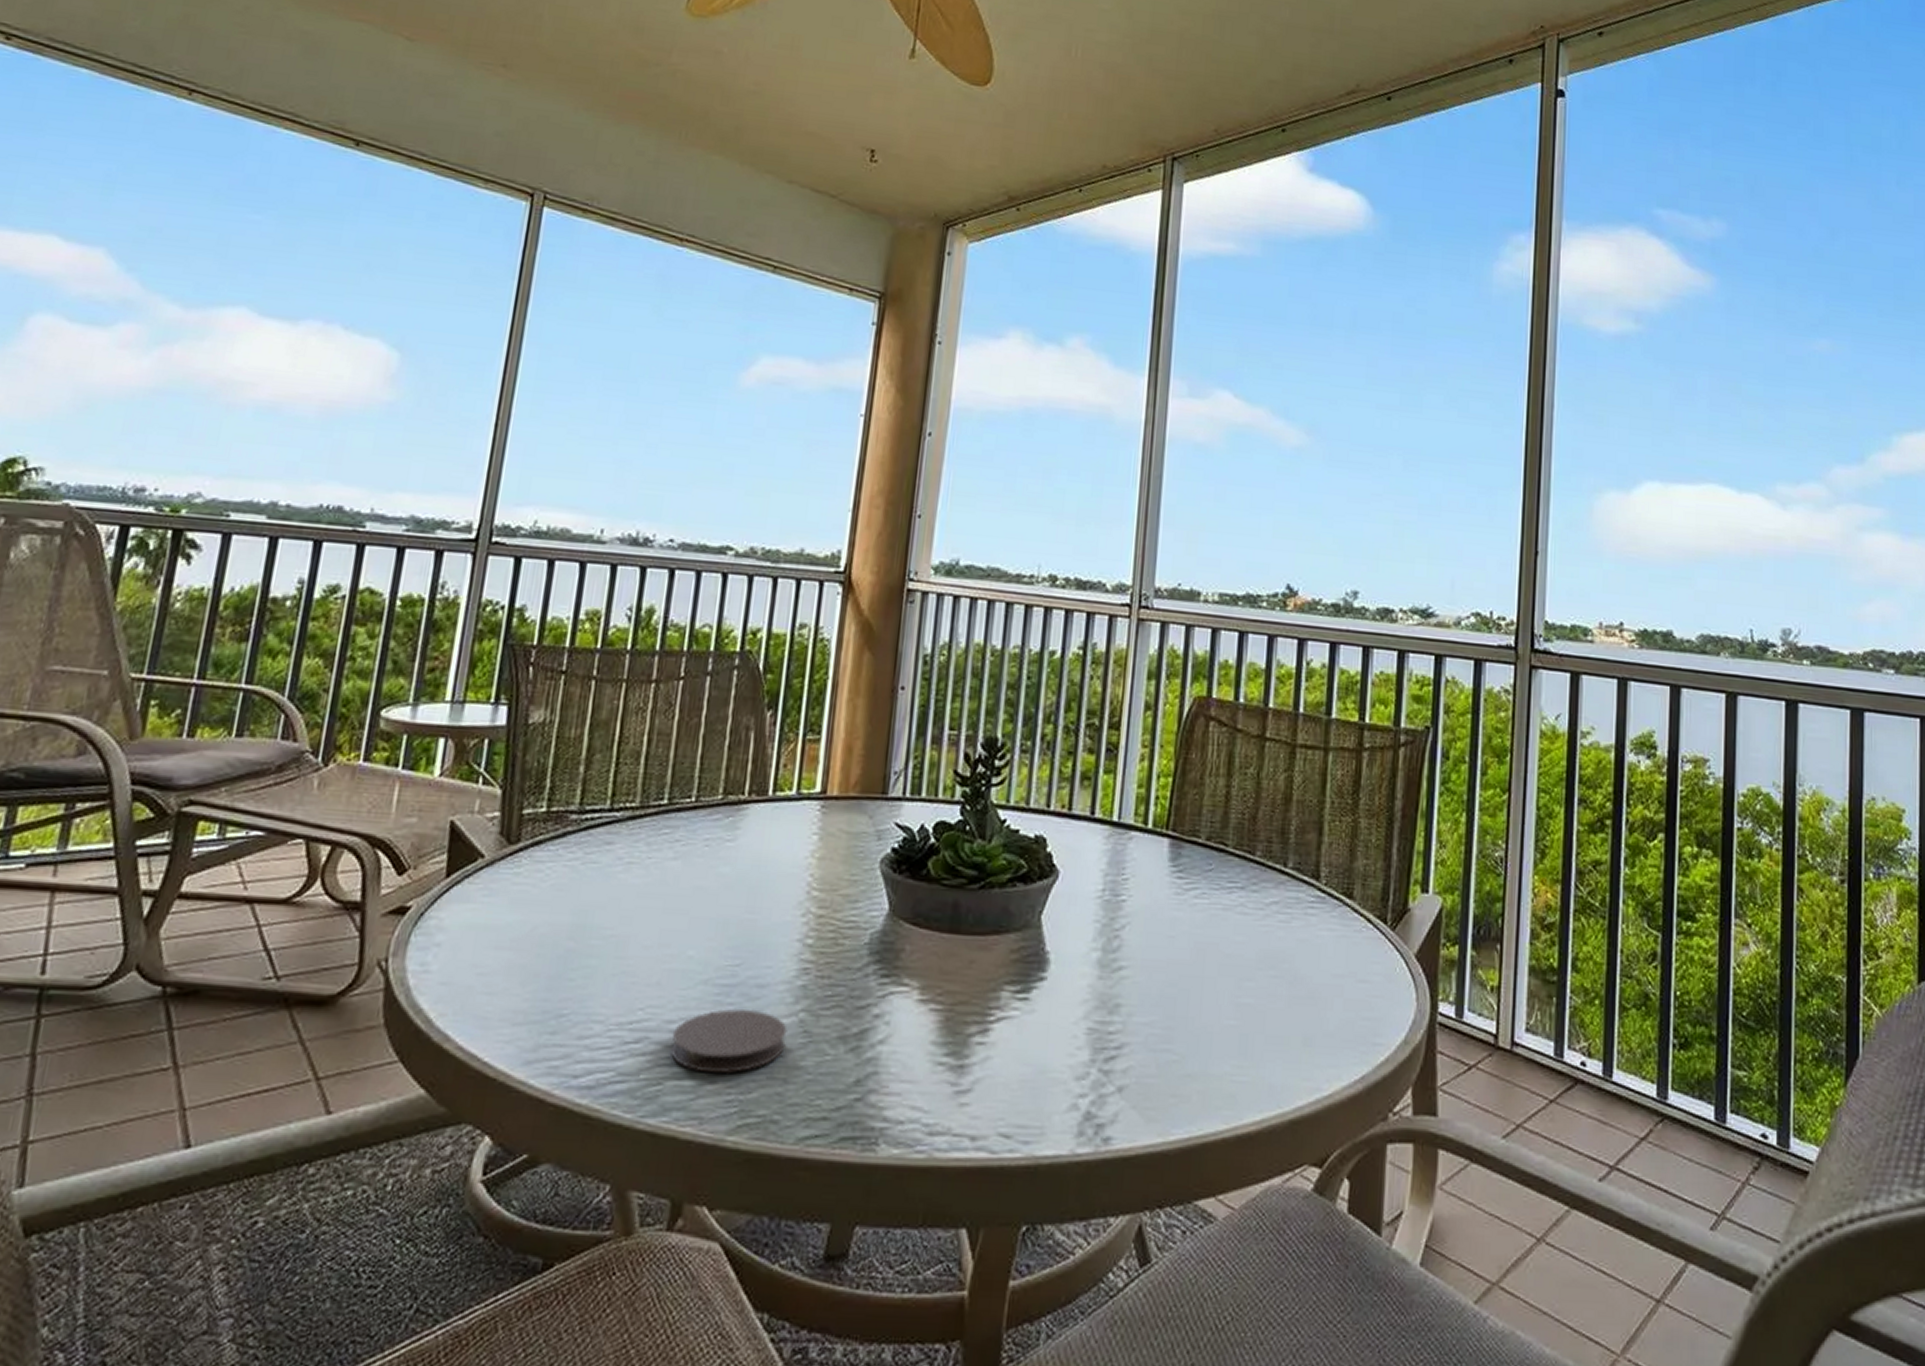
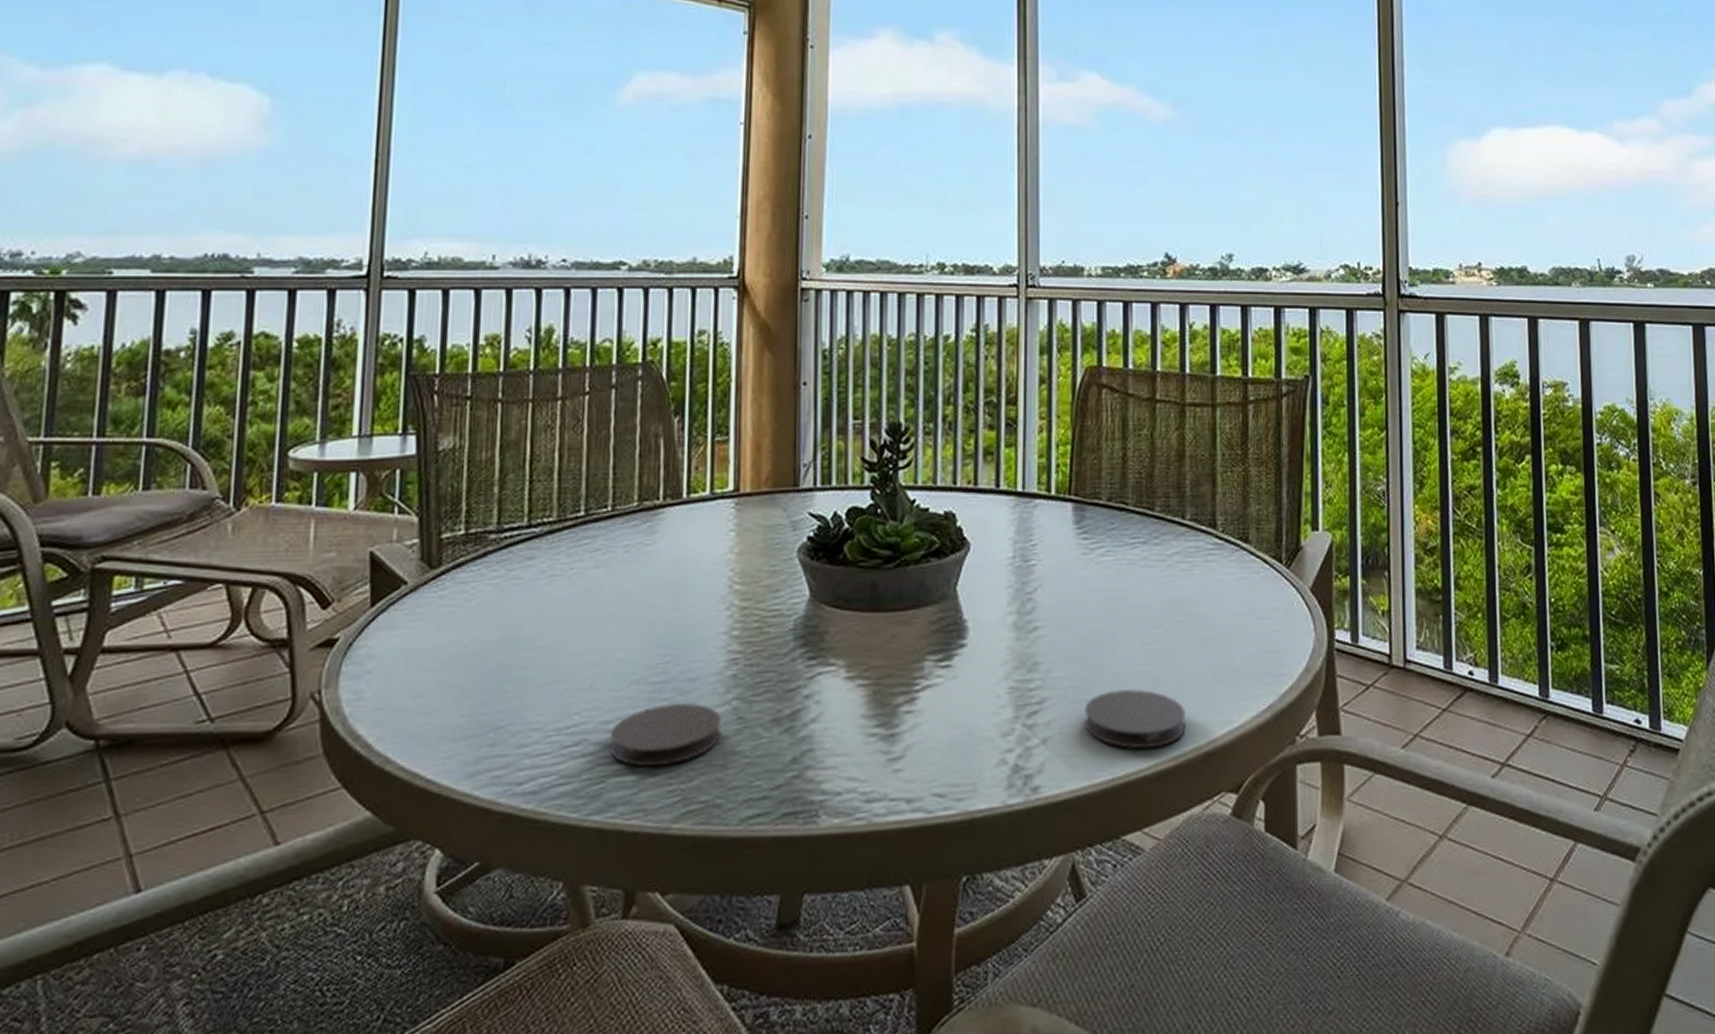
coaster: none [1163,1042,1272,1110] -> present [1084,688,1186,750]

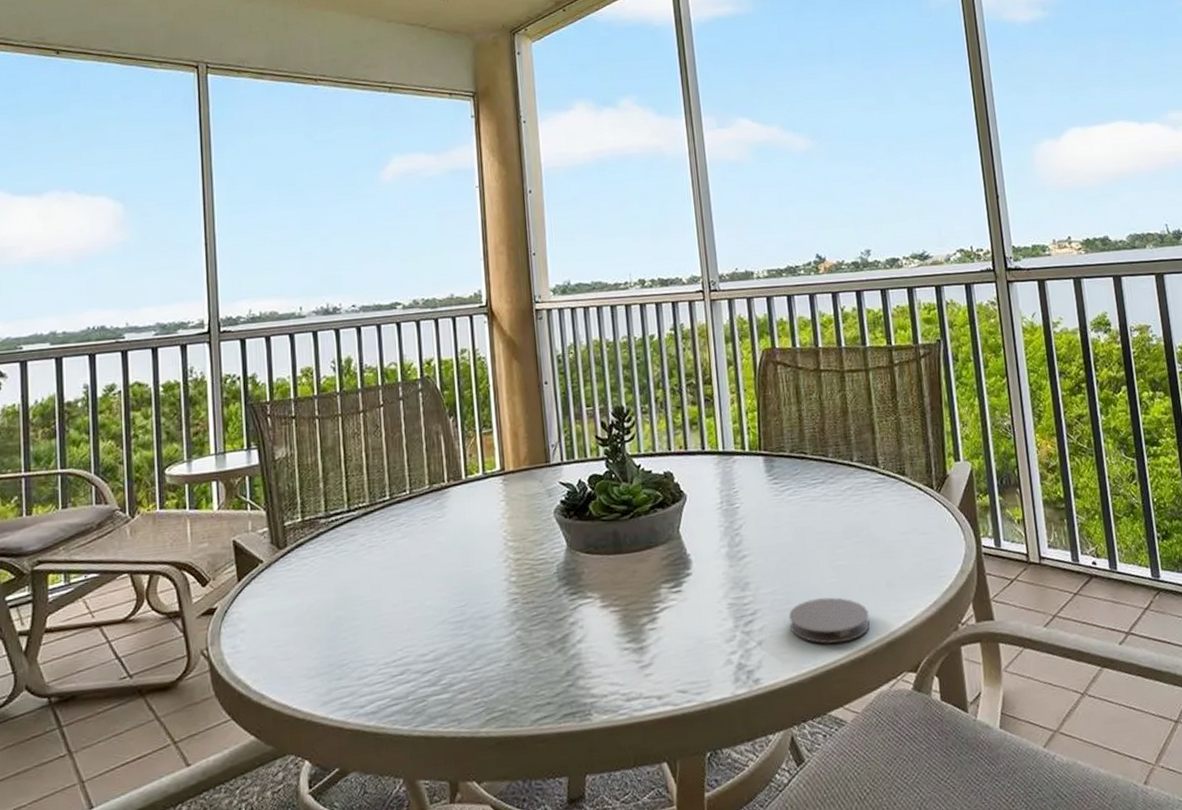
coaster: present [610,702,722,767] -> none [426,635,510,687]

